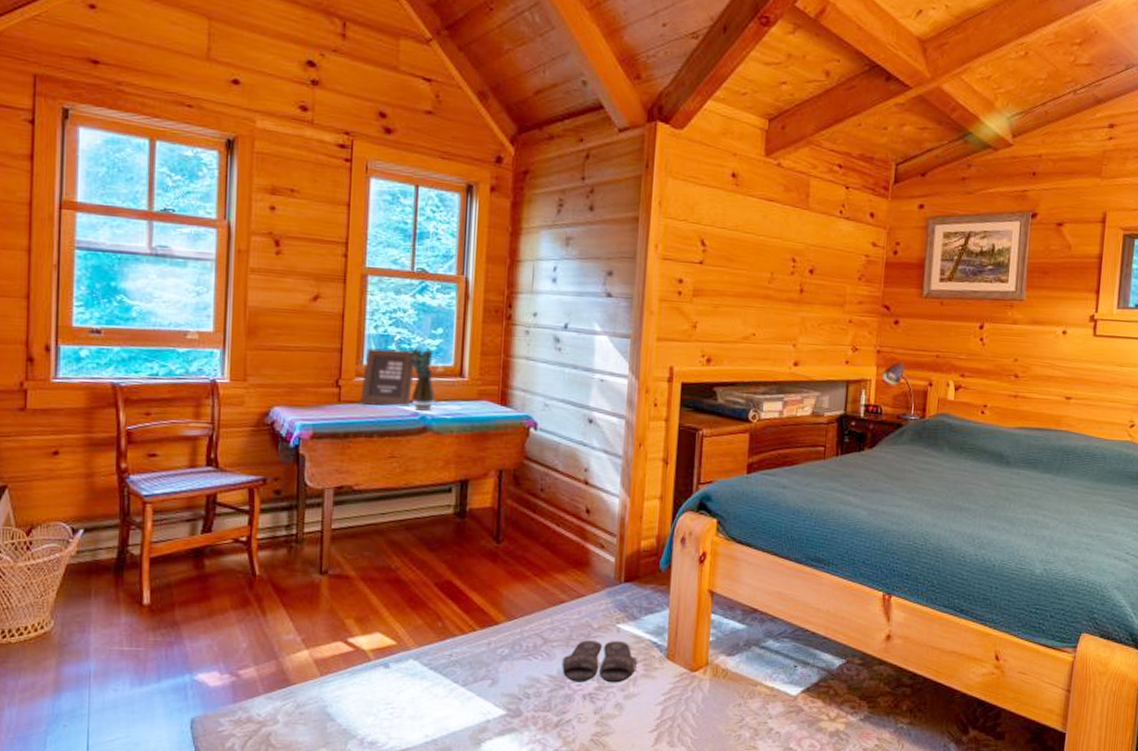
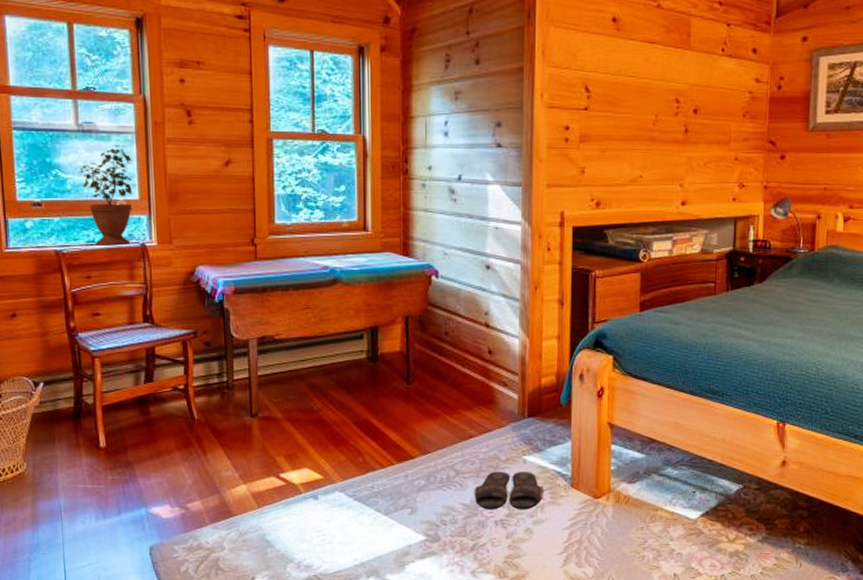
potted plant: none [148,272,209,381] -> present [79,145,132,246]
picture frame: present [360,348,415,407] -> none [274,207,322,261]
vase: present [409,346,436,411] -> none [316,204,343,264]

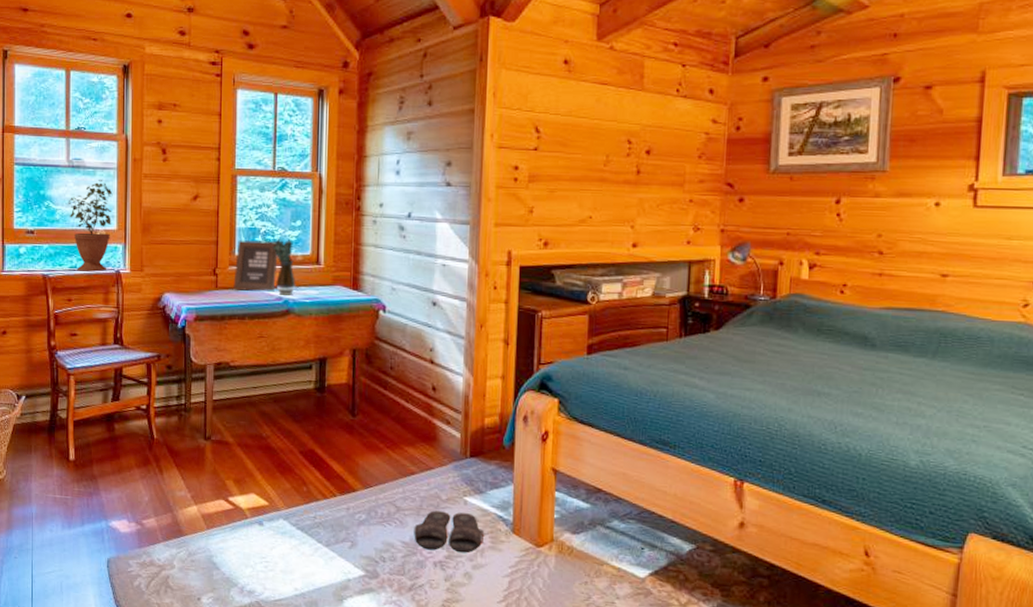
picture frame: none [274,207,322,261] -> present [233,240,278,292]
vase: none [316,204,343,264] -> present [273,238,296,295]

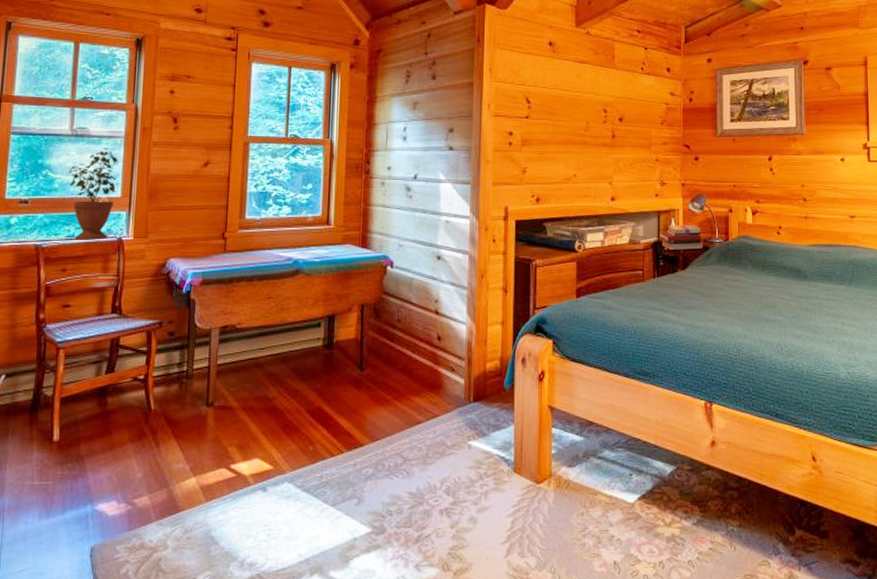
picture frame: present [233,240,278,292] -> none [242,204,289,253]
vase: present [273,238,296,295] -> none [284,201,306,256]
slippers: present [414,510,484,553] -> none [420,457,487,498]
books: none [689,277,743,309] -> present [659,225,703,251]

